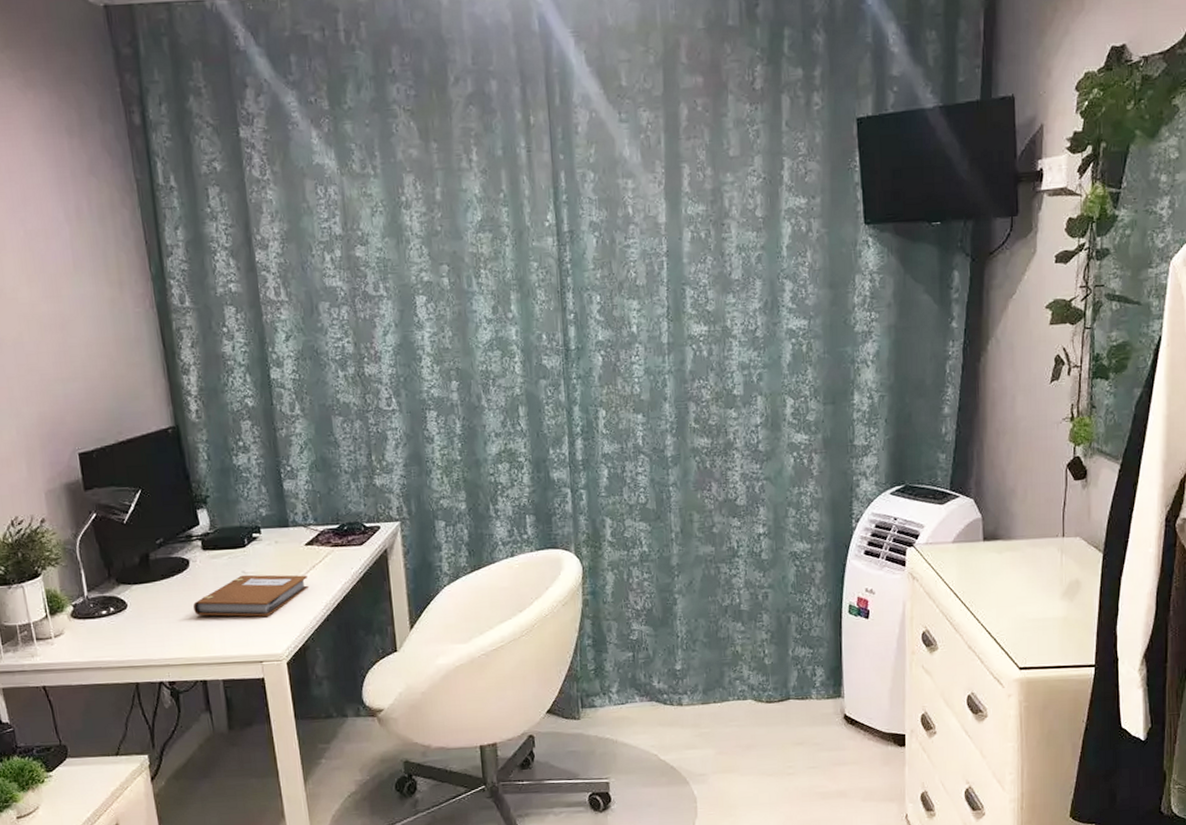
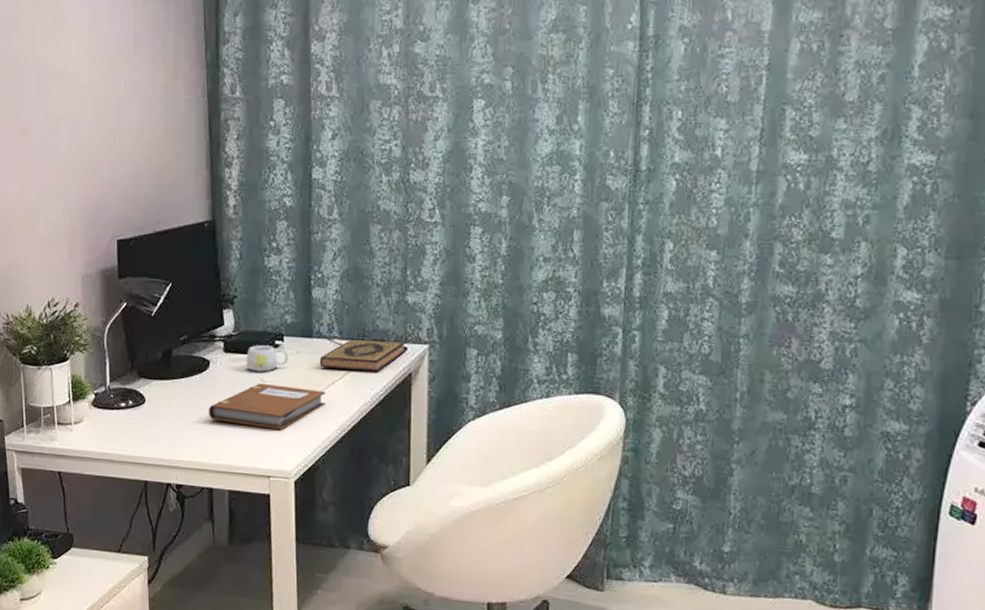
mug: none [225,539,268,565] -> present [246,345,288,372]
hardback book: none [298,522,378,554] -> present [319,340,405,372]

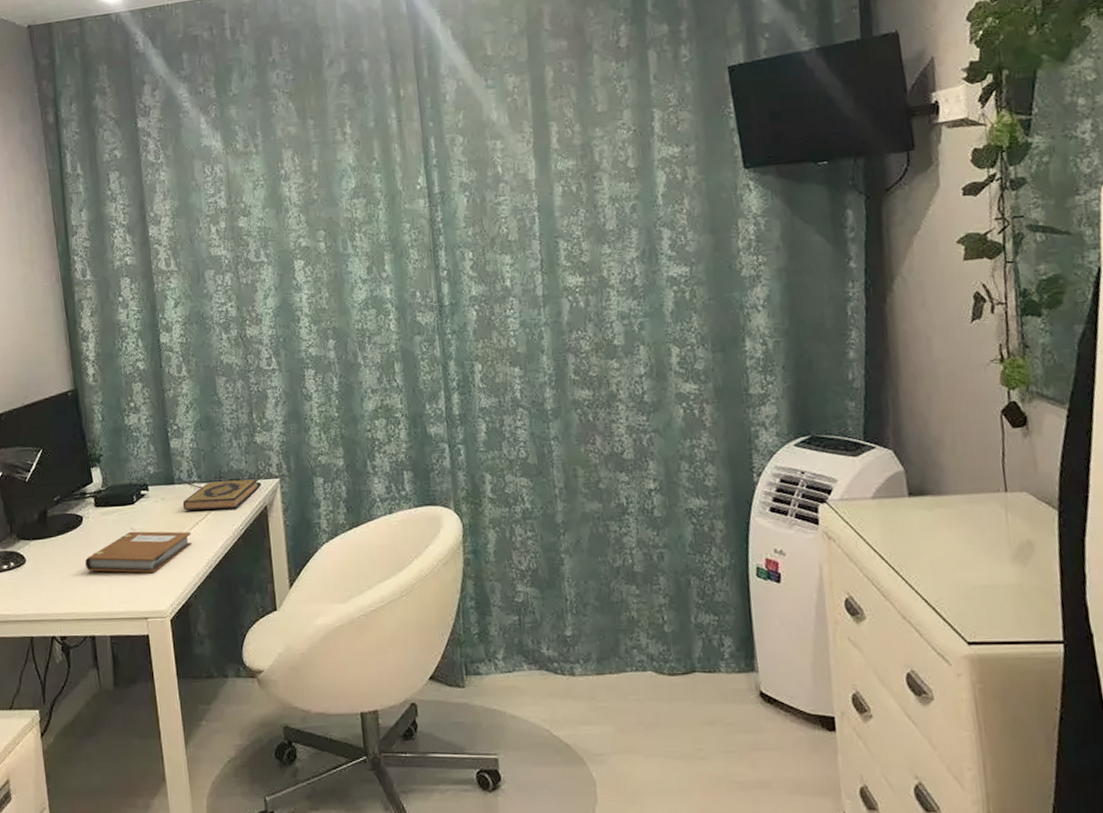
mug: present [246,345,288,372] -> none [115,496,154,522]

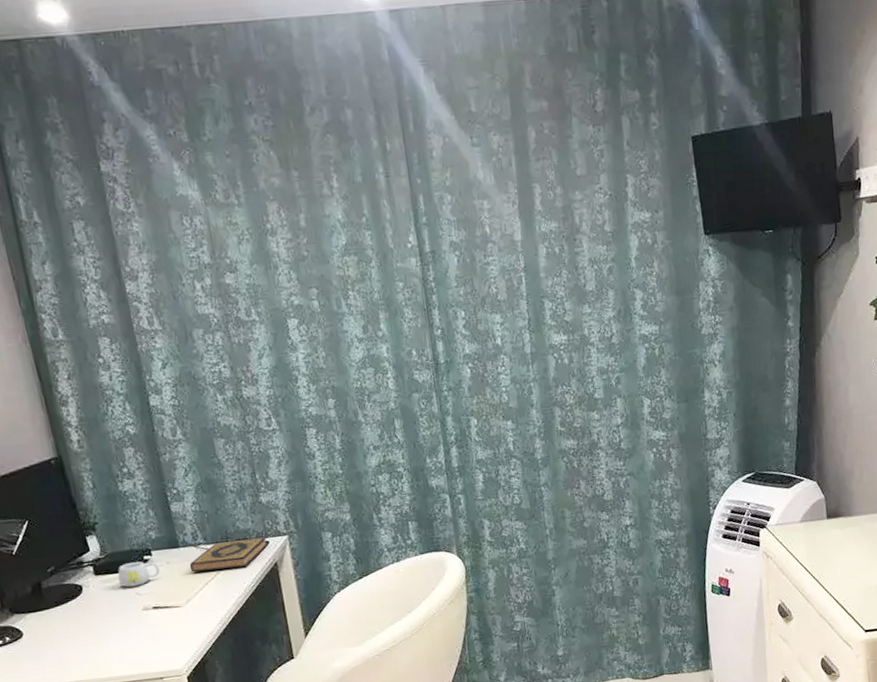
notebook: present [85,531,192,573] -> none [90,592,203,639]
mug: none [115,496,154,522] -> present [117,561,160,588]

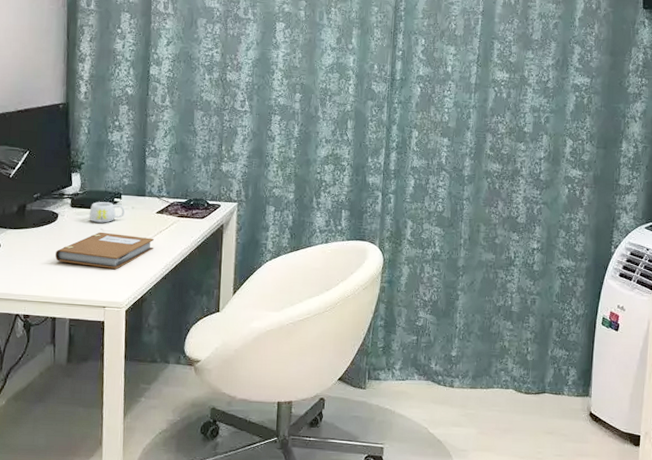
notebook: none [90,592,203,639] -> present [55,232,154,269]
hardback book: present [189,537,268,573] -> none [150,198,219,224]

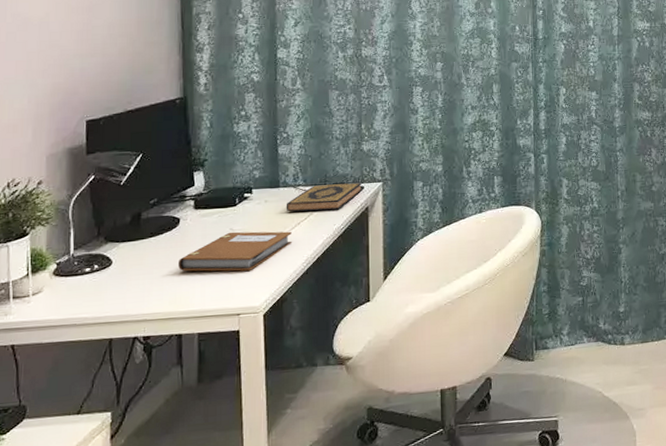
mug: present [89,202,125,223] -> none [216,199,257,223]
hardback book: none [150,198,219,224] -> present [286,182,362,212]

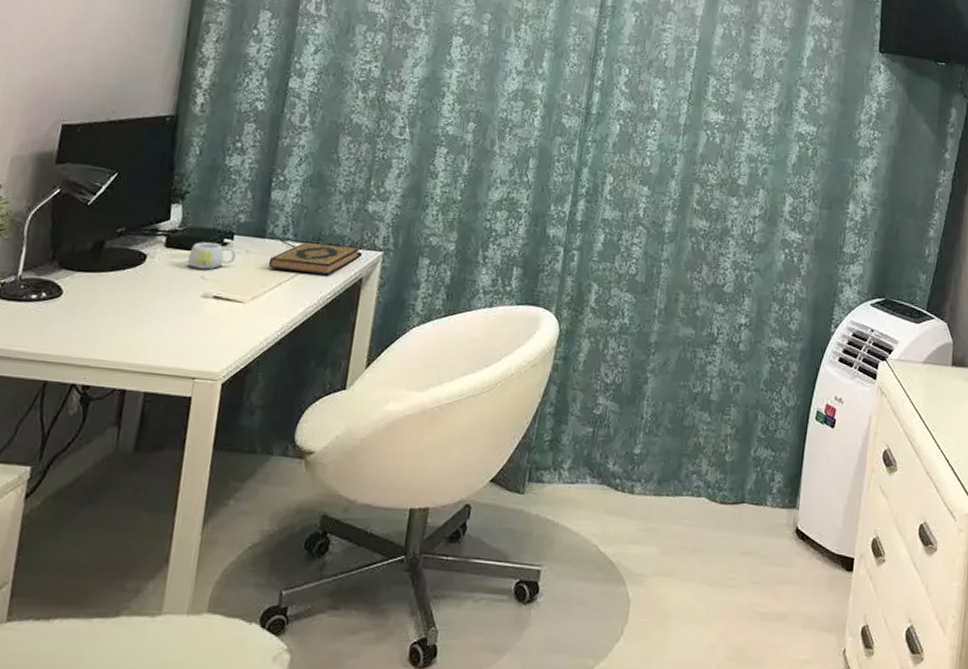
notebook: present [178,231,292,272] -> none [135,280,270,329]
mug: none [216,199,257,223] -> present [187,242,236,270]

